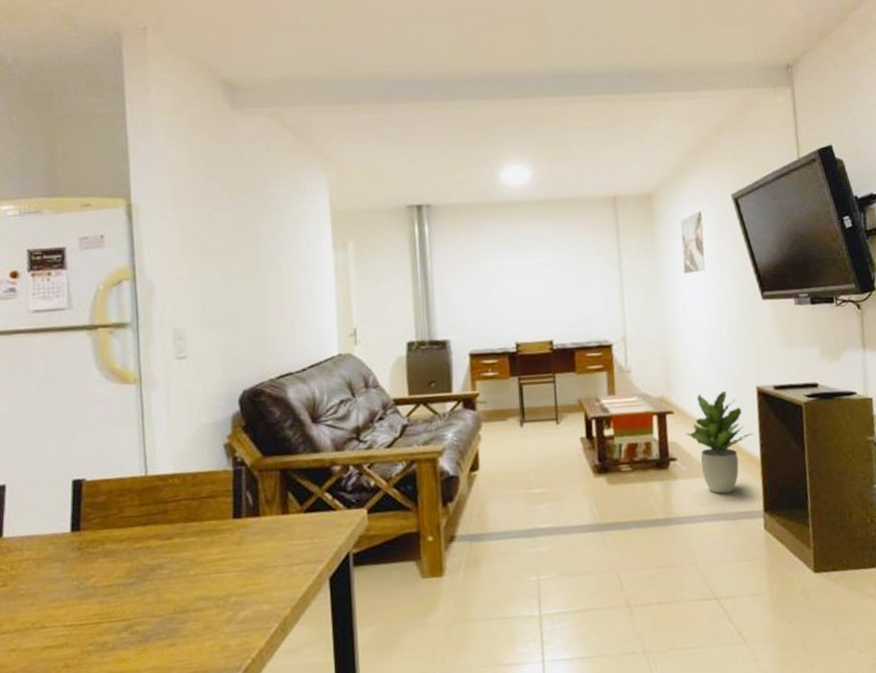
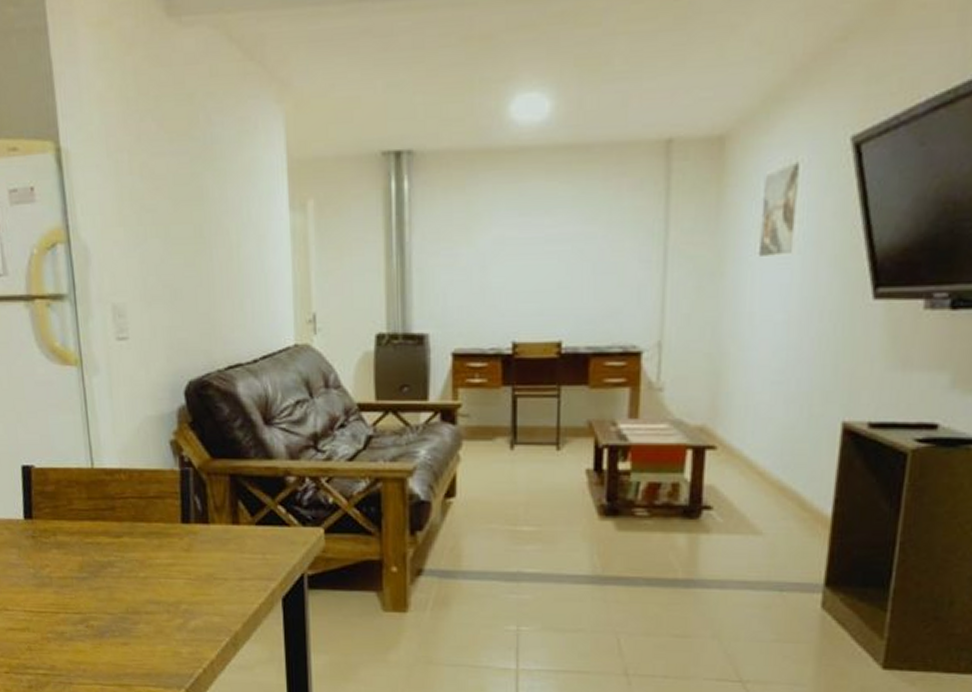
potted plant: present [685,391,753,494] -> none [728,425,827,558]

